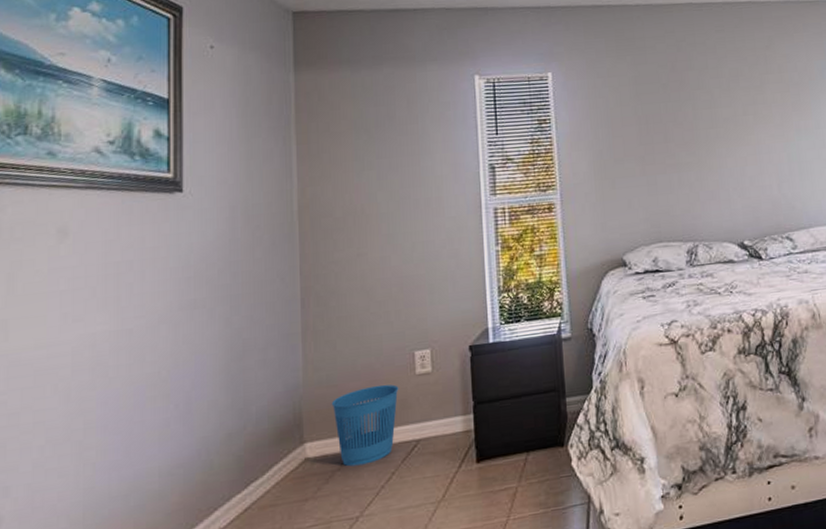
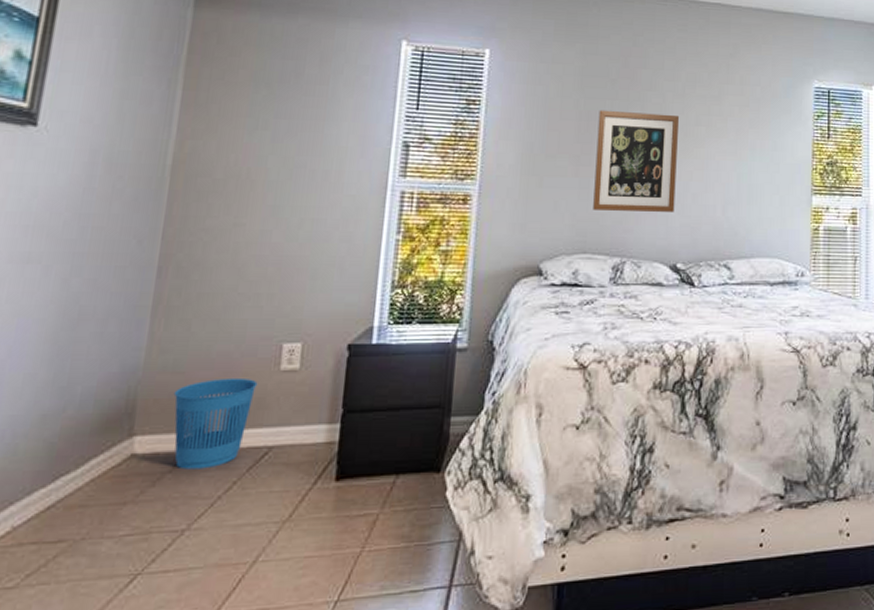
wall art: none [655,108,735,203] -> present [593,110,679,212]

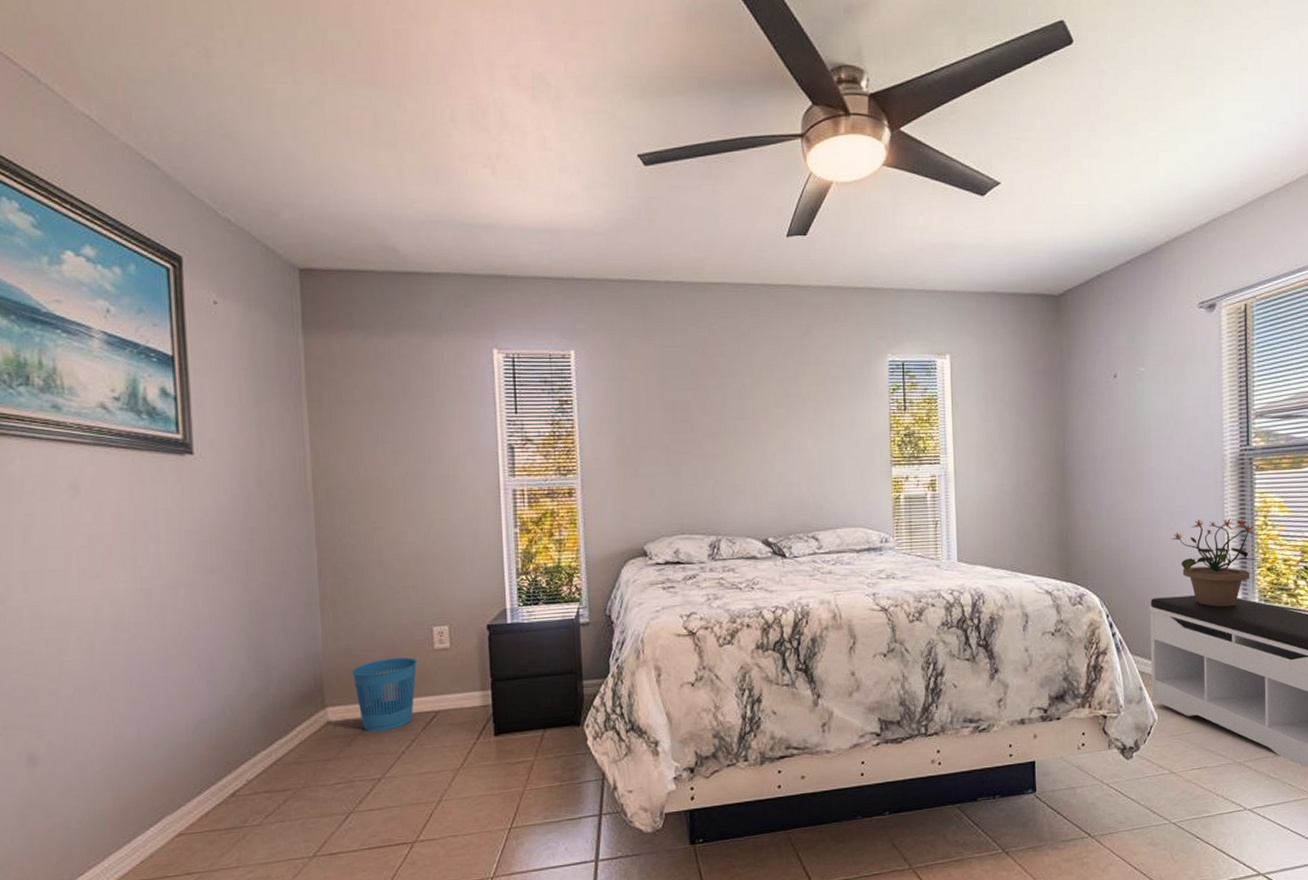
wall art: present [593,110,679,212] -> none [682,399,762,494]

